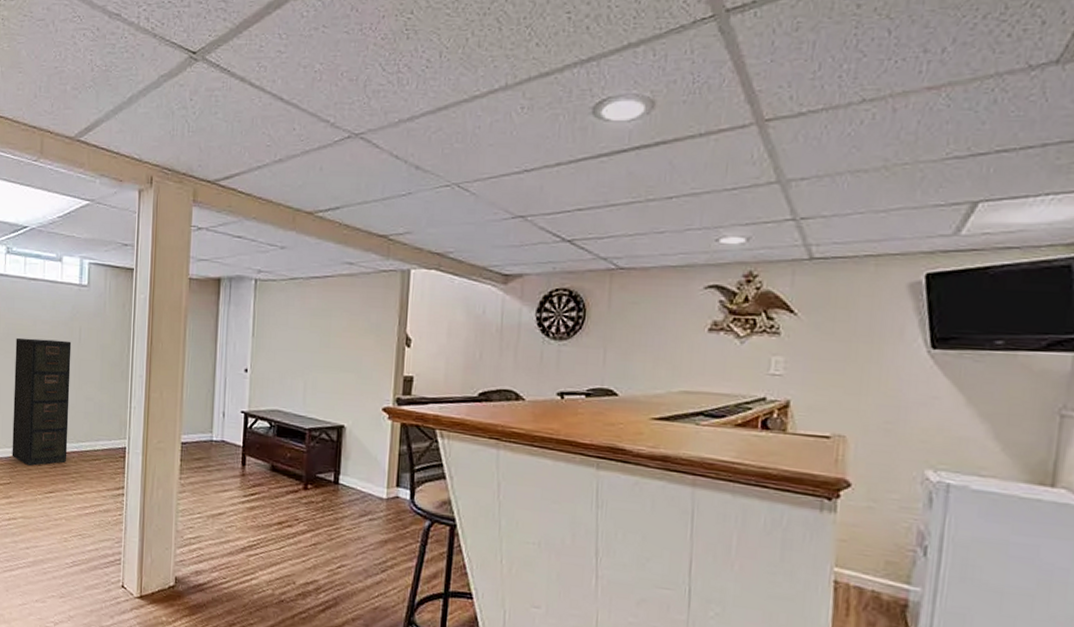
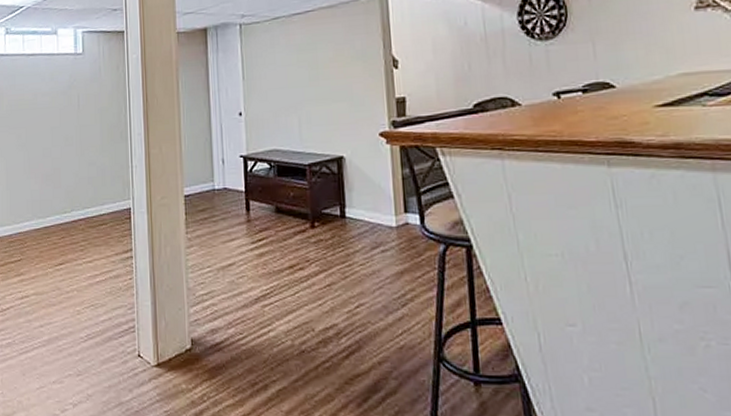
filing cabinet: present [12,337,72,467] -> none [19,109,75,240]

